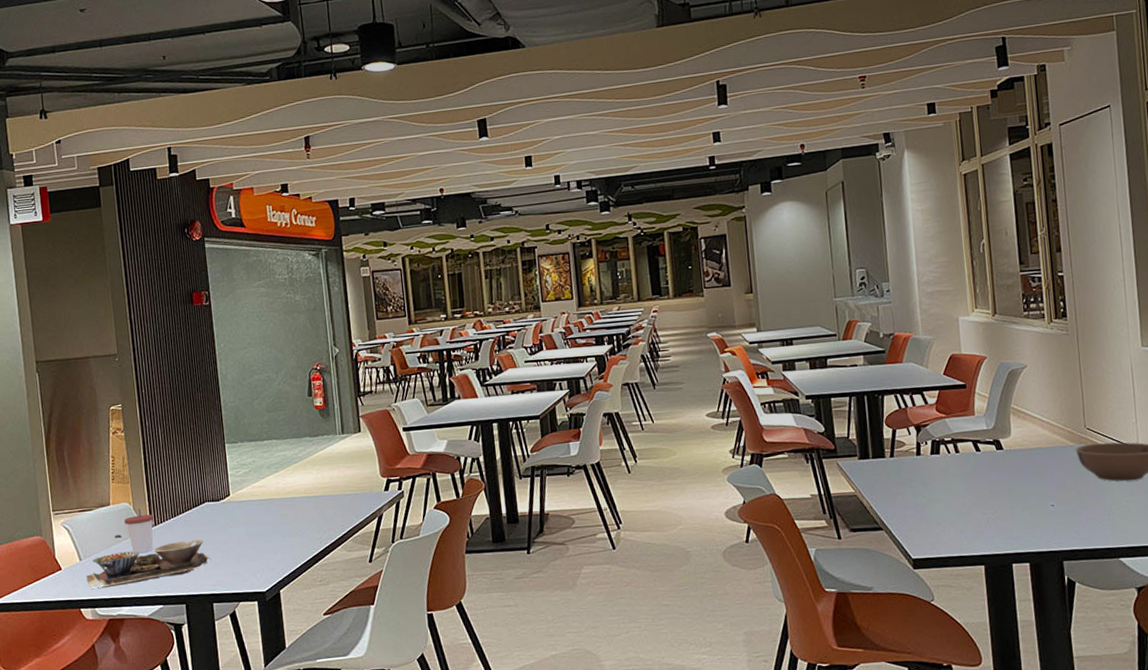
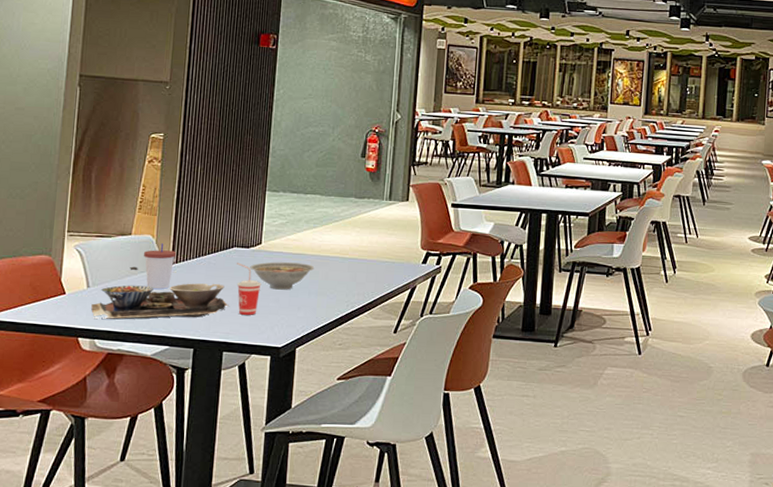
beverage cup: none [211,516,238,566] -> present [236,262,262,315]
soup bowl: none [223,507,284,537] -> present [250,262,315,290]

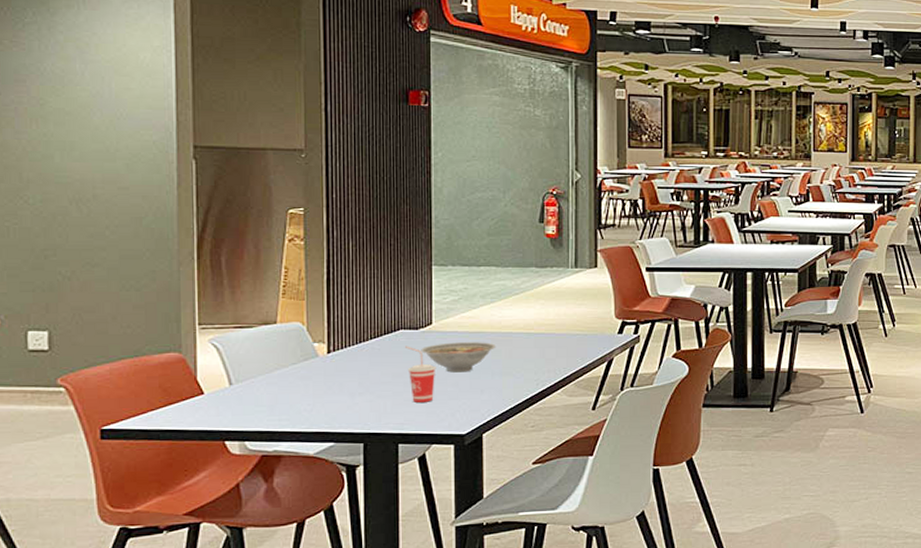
food tray: present [91,266,229,320] -> none [237,358,401,420]
cup: present [144,243,177,290] -> none [294,330,333,382]

